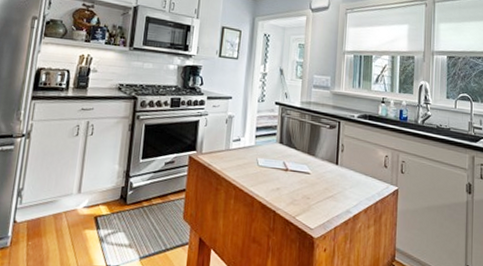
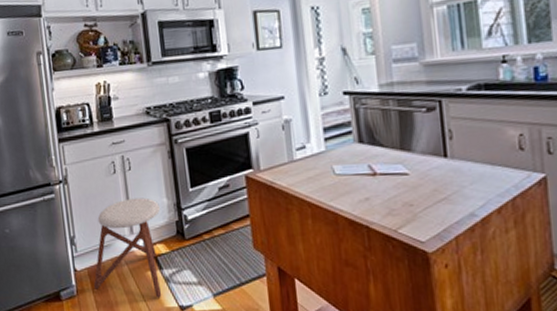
stool: none [30,160,111,257] -> present [94,197,162,298]

